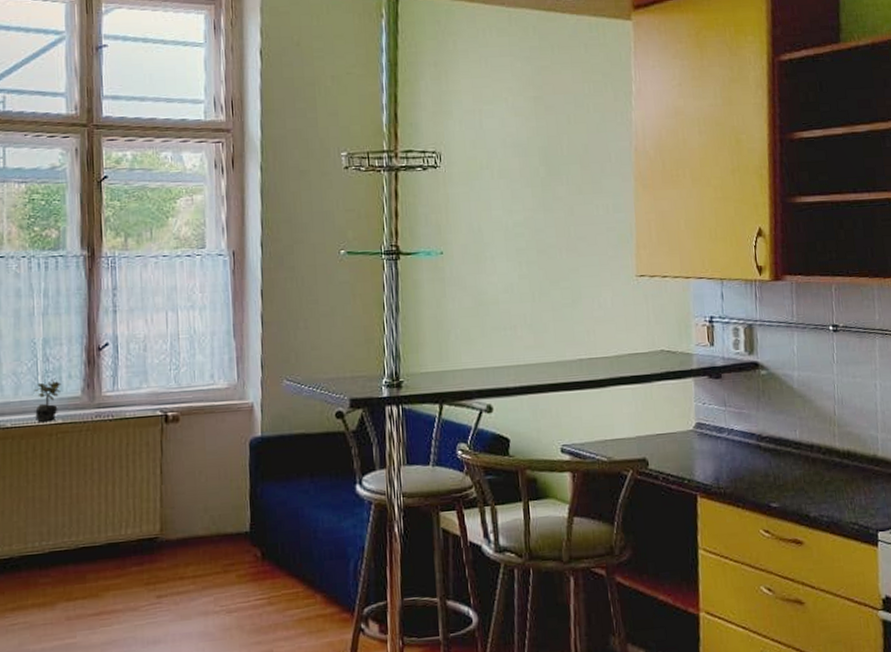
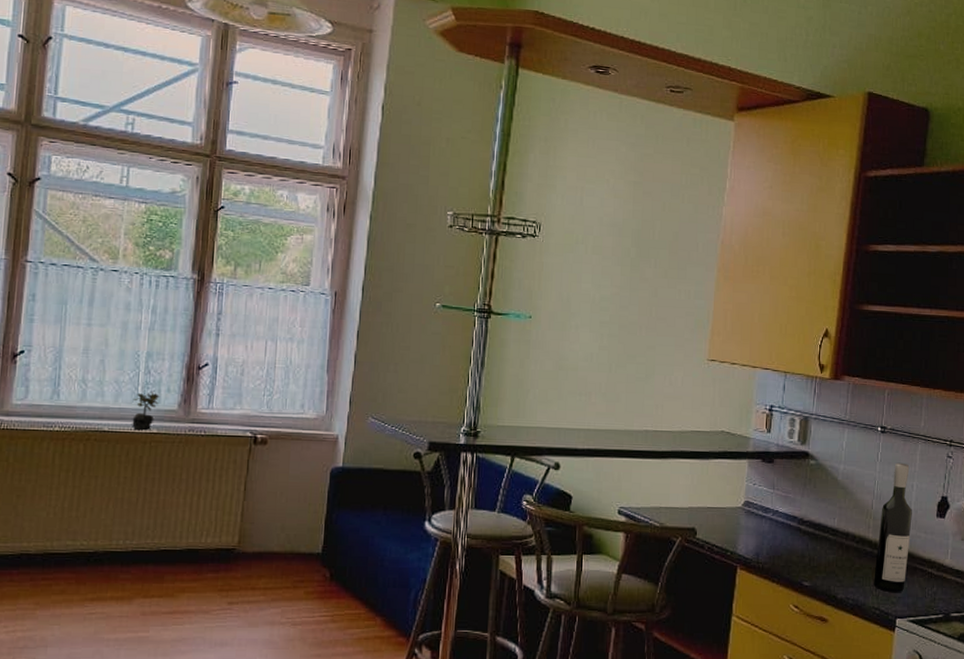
bottle: none [845,361,882,505] -> present [874,462,912,593]

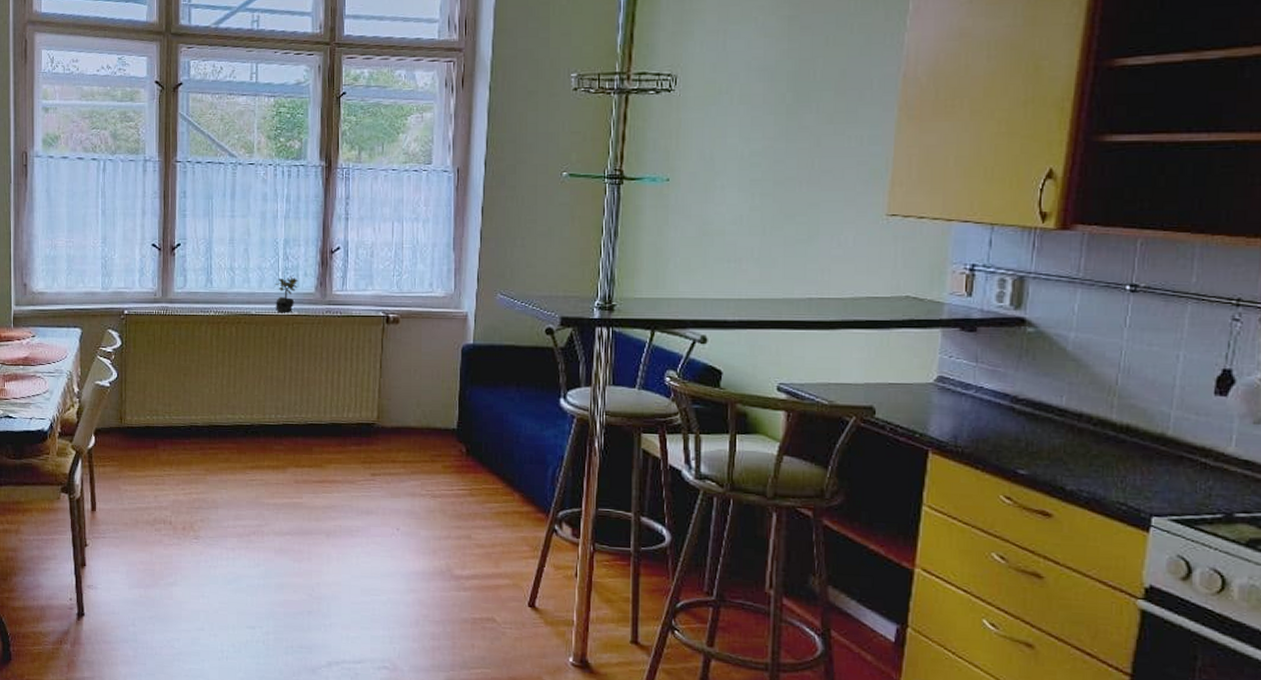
bottle: present [874,462,912,593] -> none [1118,328,1177,487]

